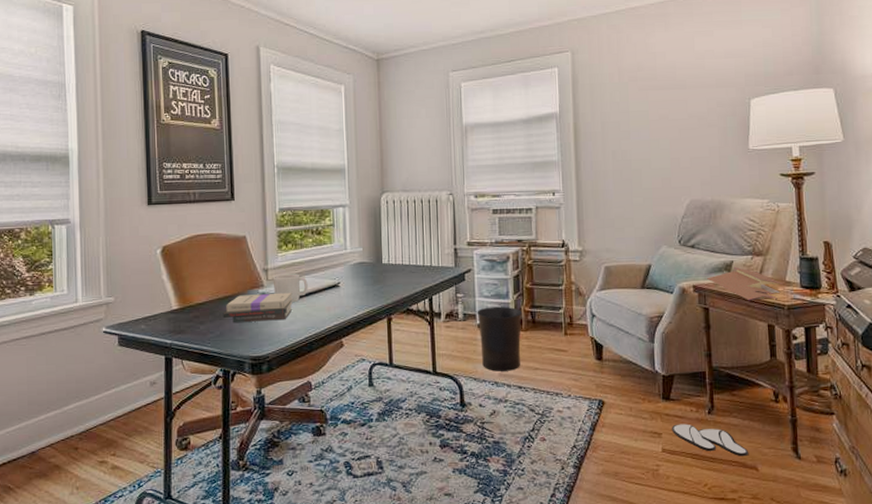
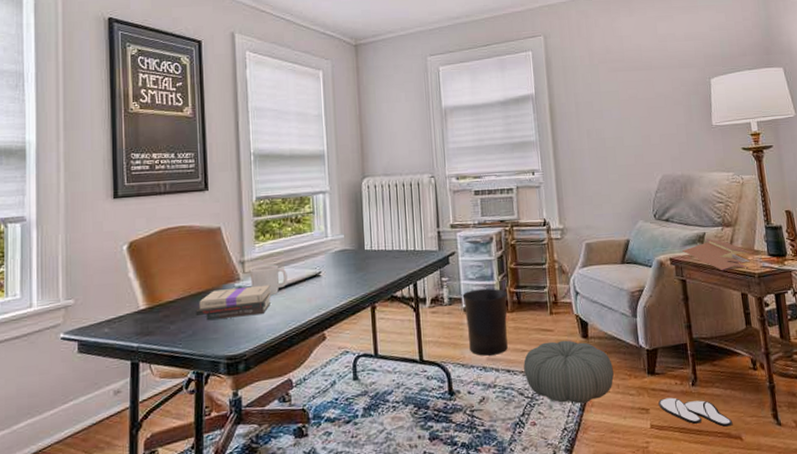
pouf: none [535,361,627,423] -> present [523,340,614,404]

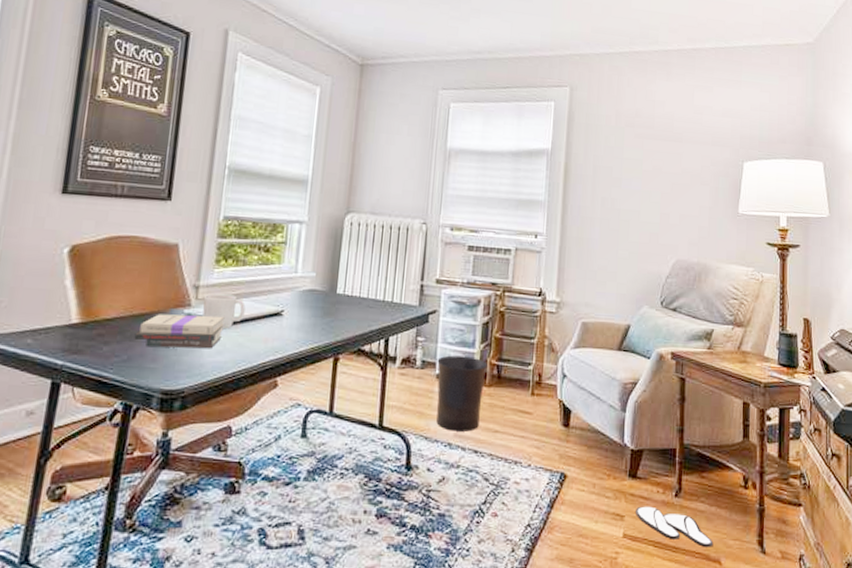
pouf: present [523,340,614,404] -> none [493,425,592,499]
papers: present [682,239,753,271] -> none [686,337,763,375]

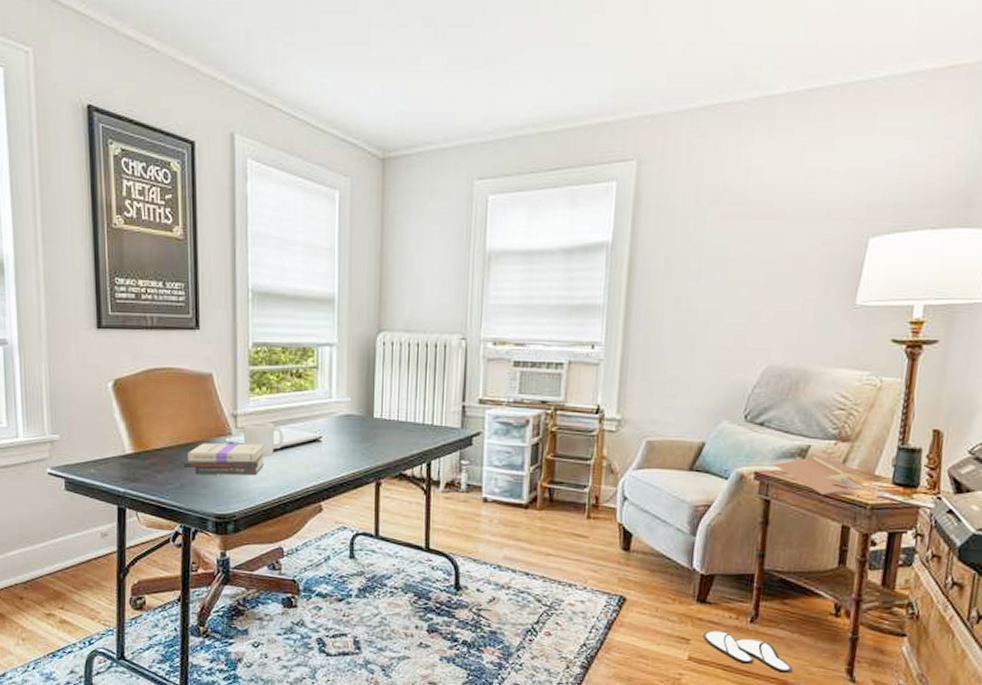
waste bin: present [436,355,487,432] -> none [483,478,538,554]
papers: none [686,337,763,375] -> present [774,454,872,496]

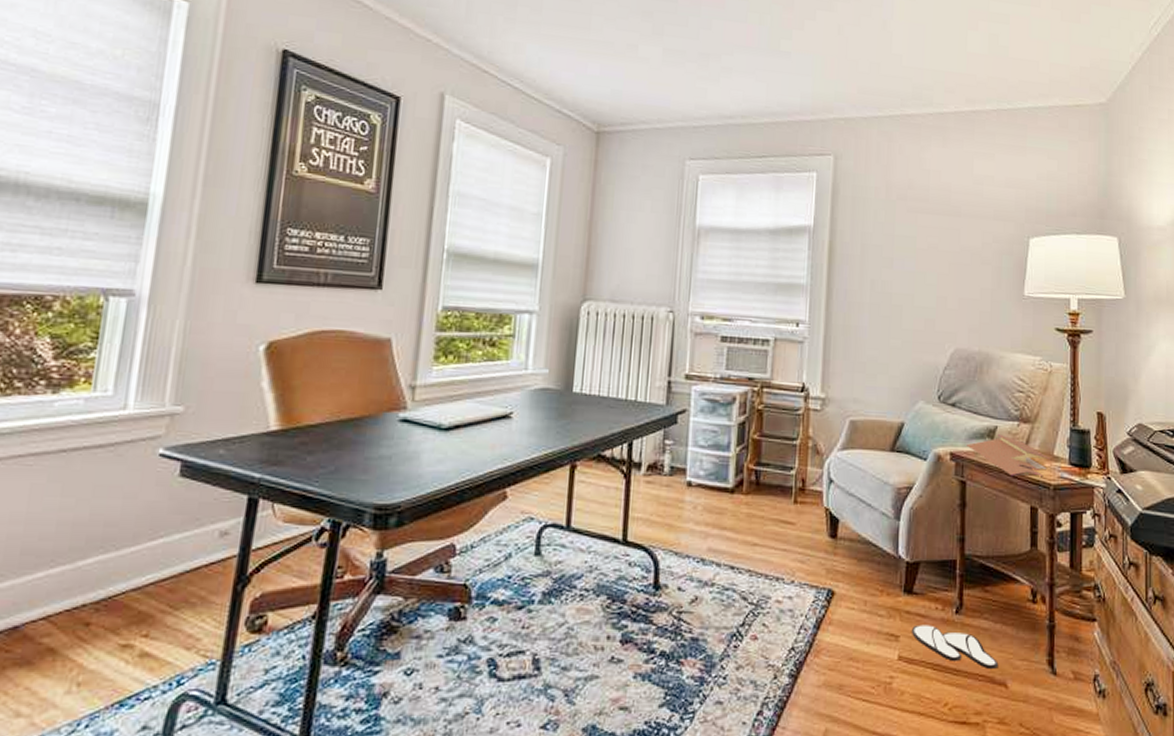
books: present [183,443,265,476] -> none [342,418,446,457]
mug: present [242,422,284,457] -> none [420,394,469,435]

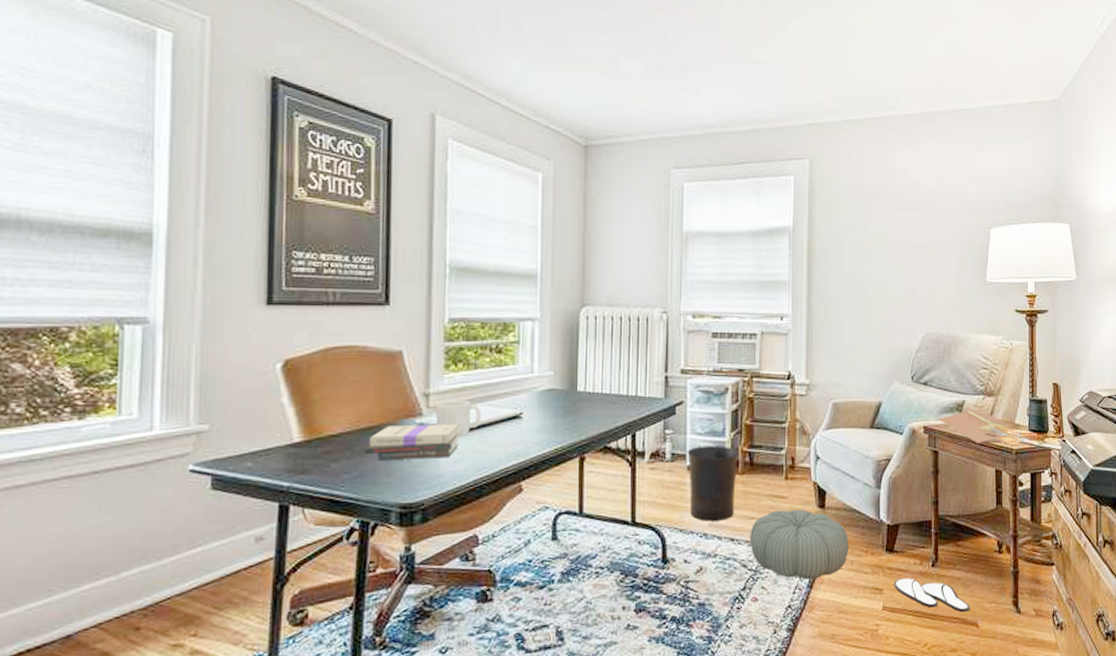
books: none [342,418,446,457] -> present [364,423,460,461]
mug: none [420,394,469,435] -> present [435,400,481,437]
waste bin: none [687,460,744,545] -> present [687,445,739,521]
pouf: none [751,537,862,619] -> present [750,509,849,580]

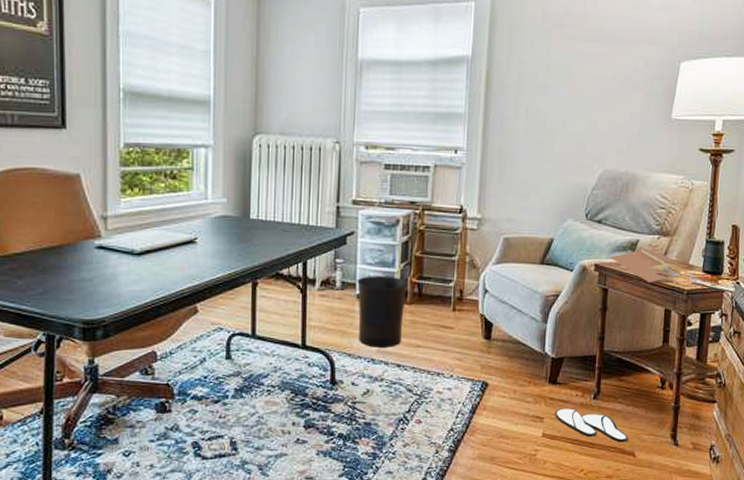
books: present [364,423,460,461] -> none [47,246,137,280]
mug: present [435,400,481,437] -> none [113,224,157,259]
pouf: present [750,509,849,580] -> none [416,339,513,406]

